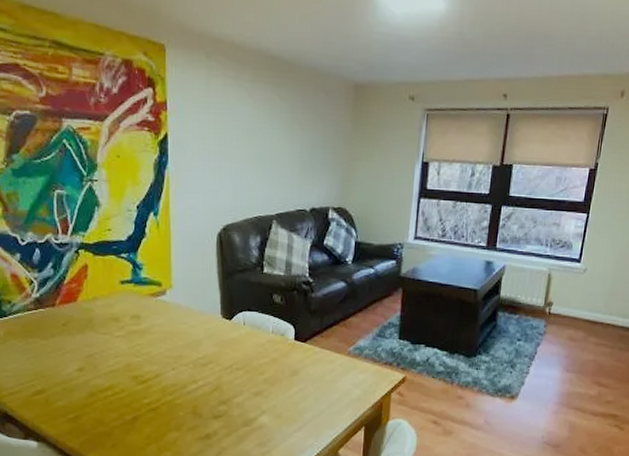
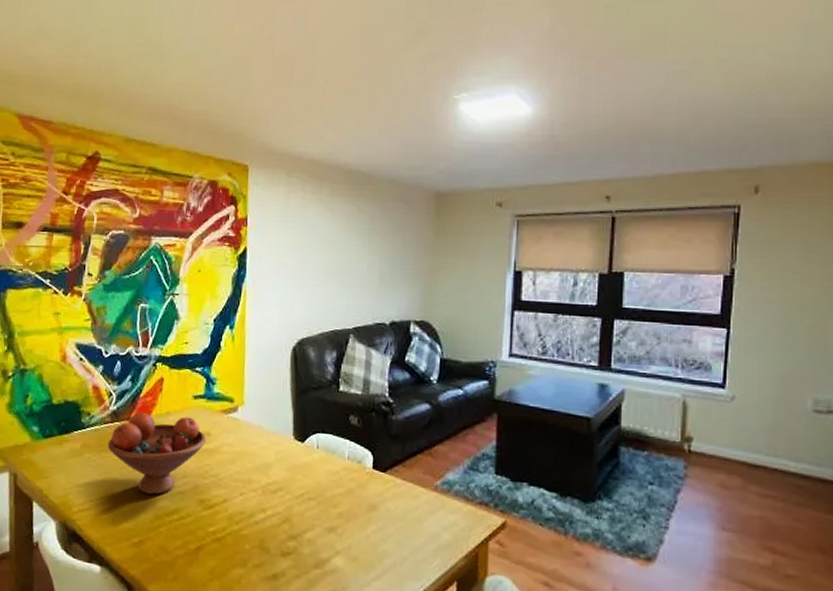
fruit bowl: none [33,298,136,374] -> present [107,412,207,495]

